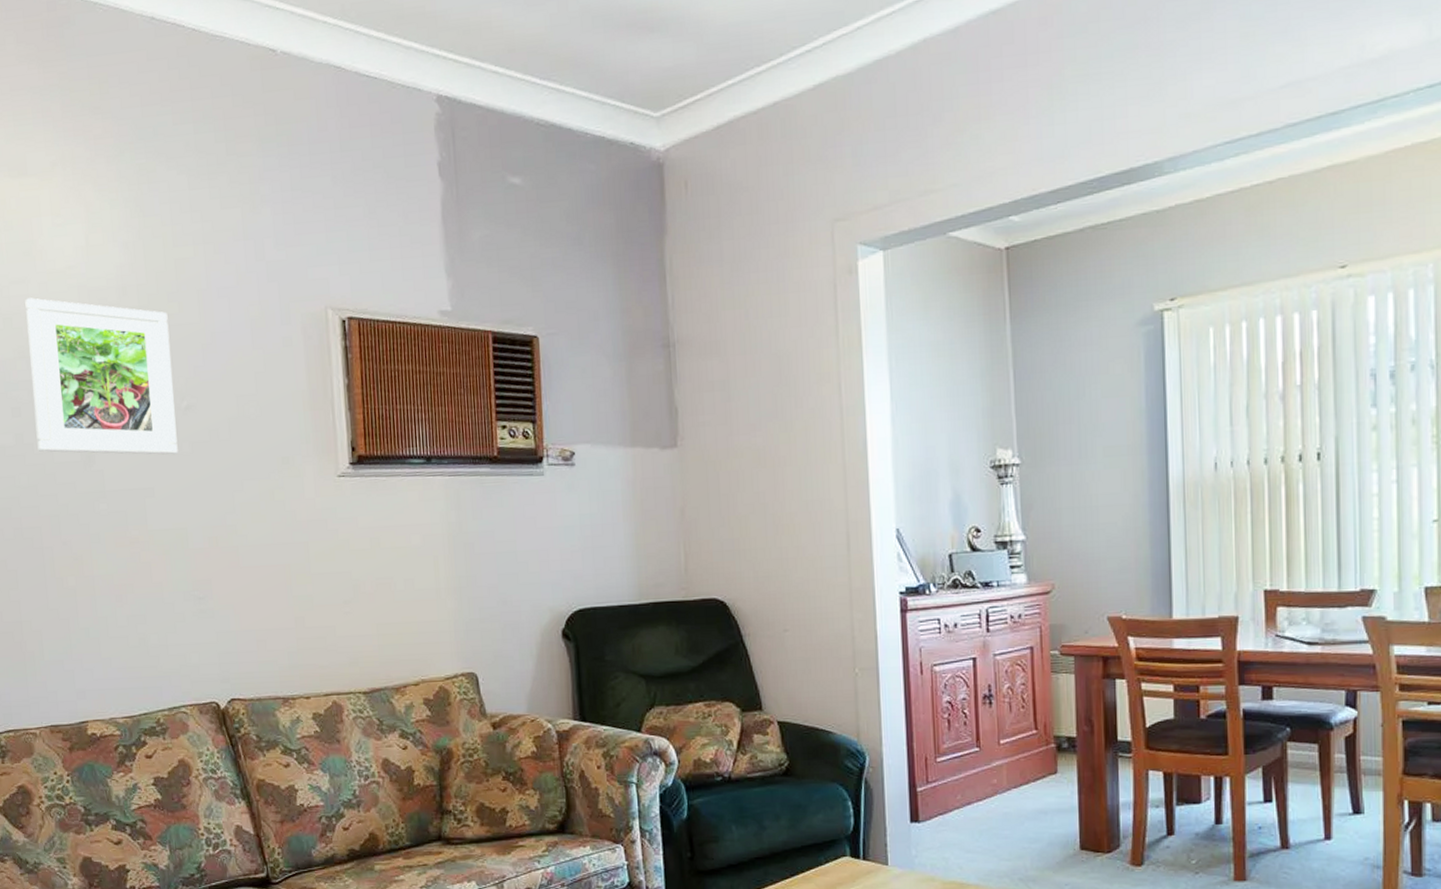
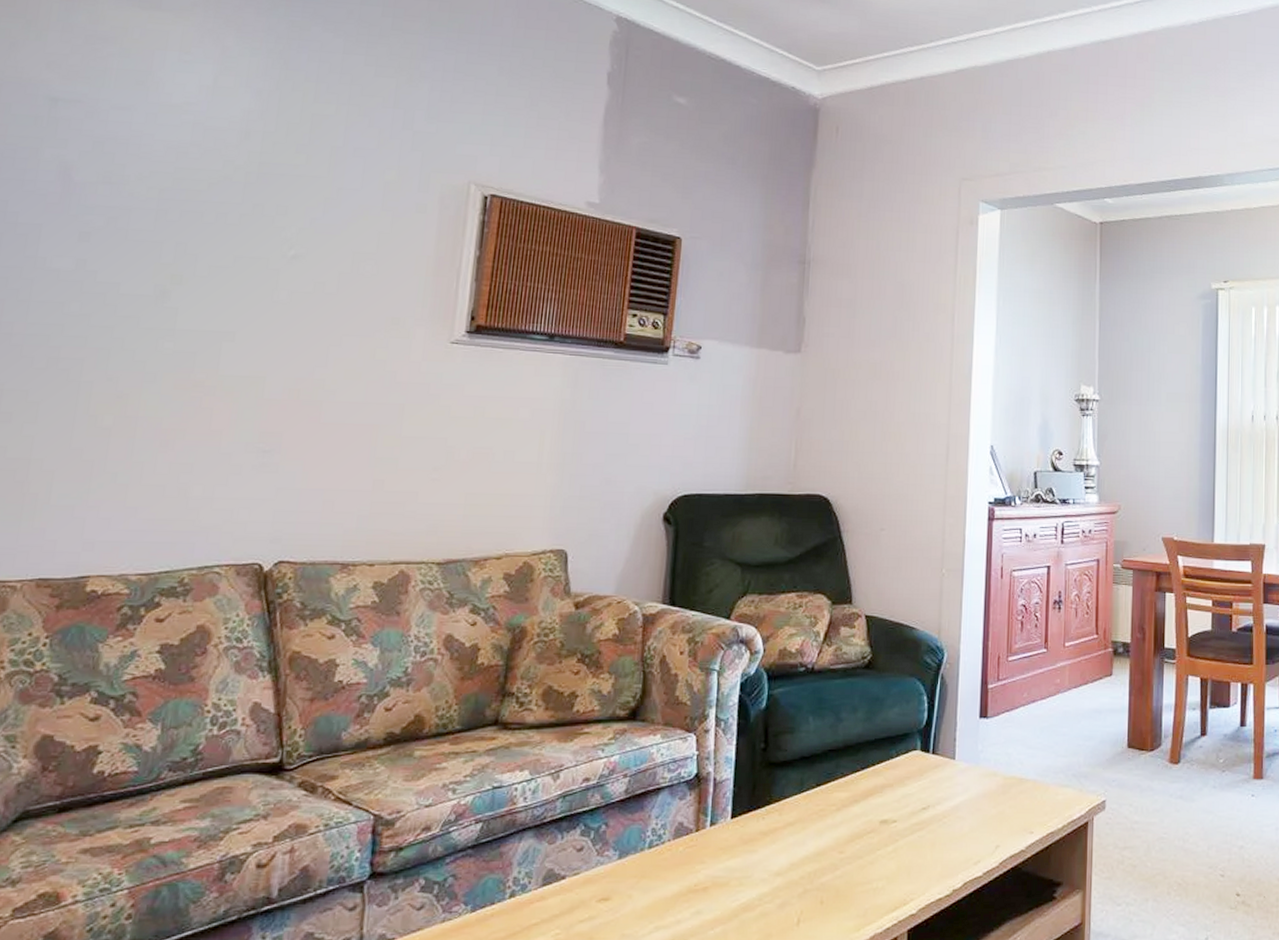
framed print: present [25,298,178,455] -> none [101,125,292,302]

